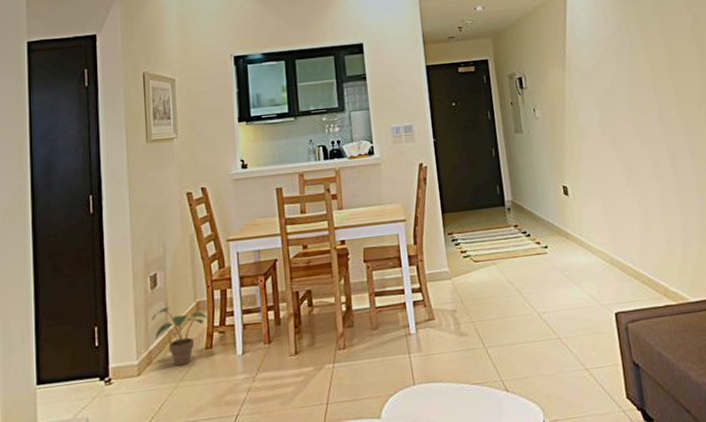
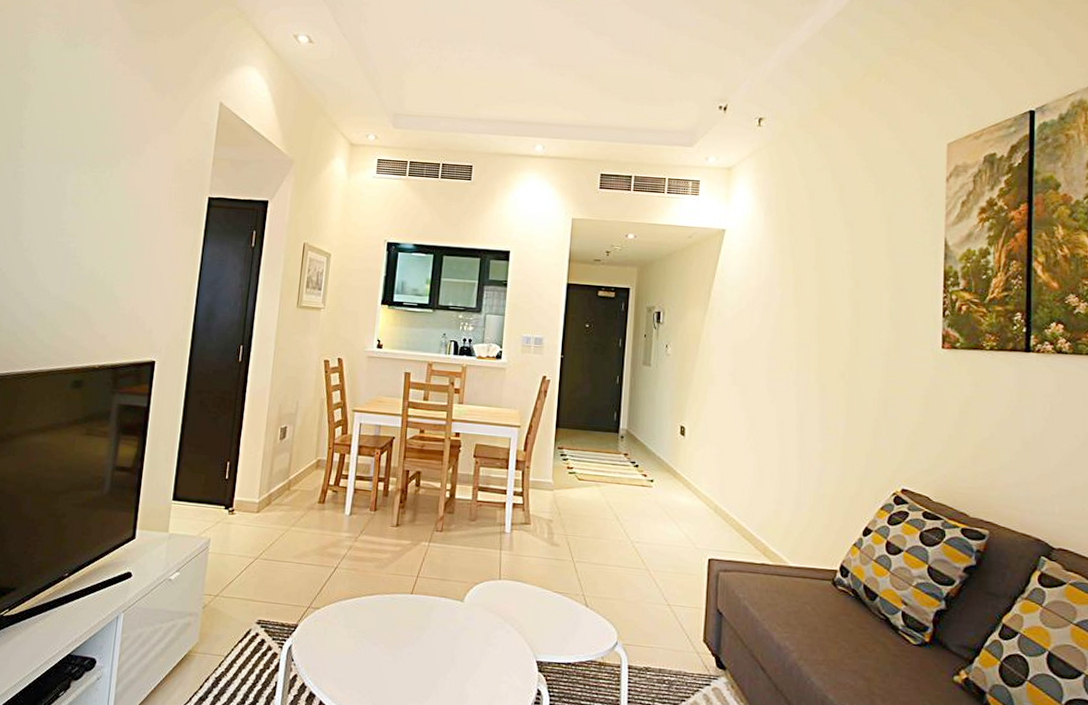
potted plant: present [152,307,210,366] -> none [276,458,326,513]

